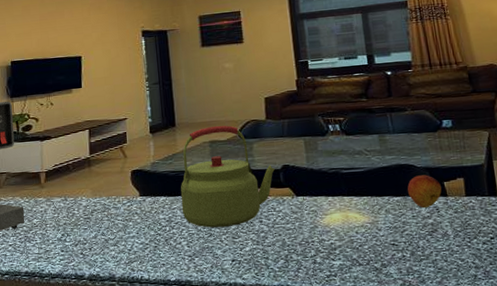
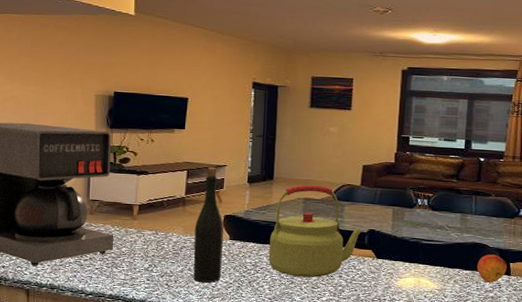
bottle: none [103,121,136,247] -> present [193,166,224,283]

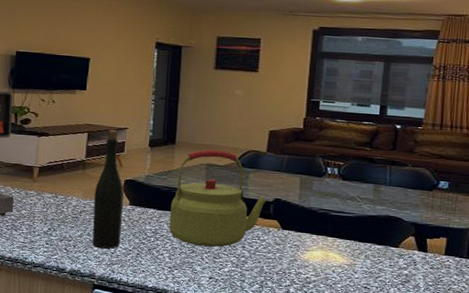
fruit: present [477,254,507,283] -> none [390,228,424,260]

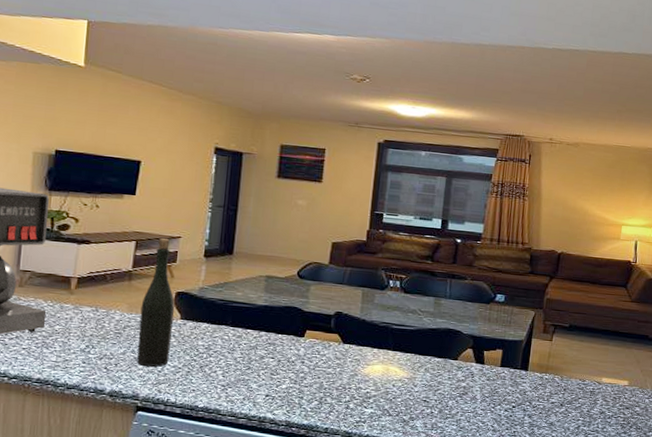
kettle: present [169,150,266,247] -> none [223,261,327,363]

